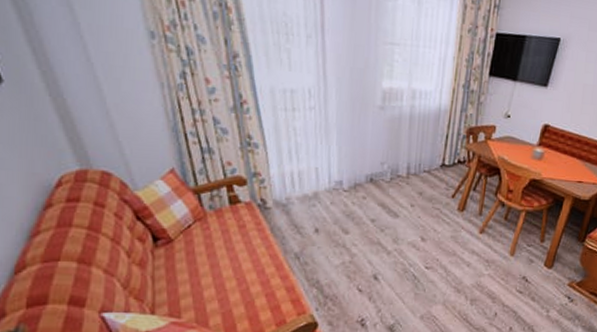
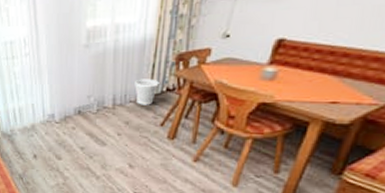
wastebasket: none [429,148,452,176] -> present [135,79,159,105]

